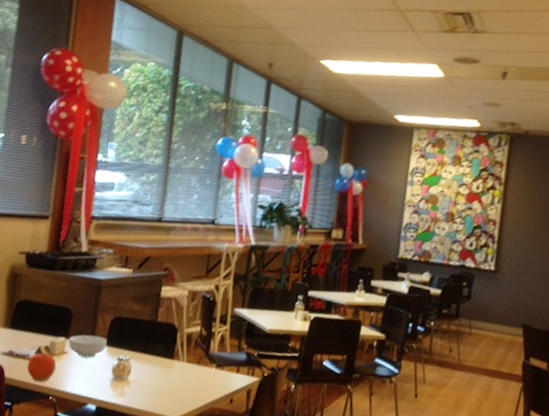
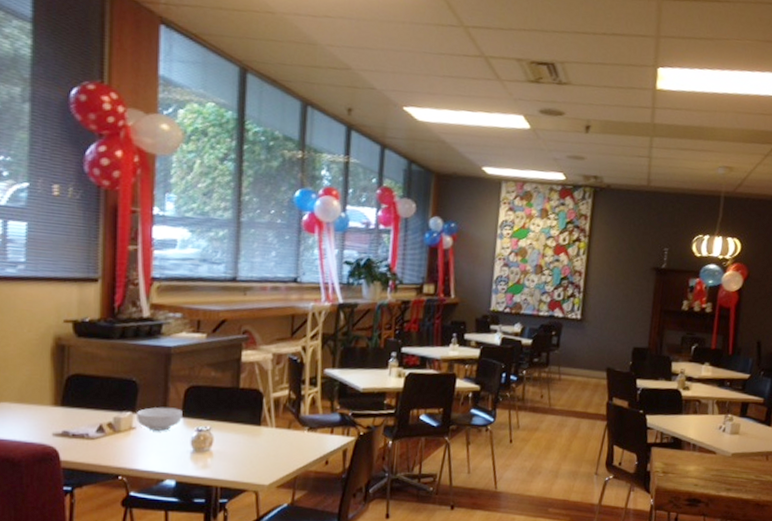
fruit: present [26,353,57,382] -> none [87,431,124,462]

